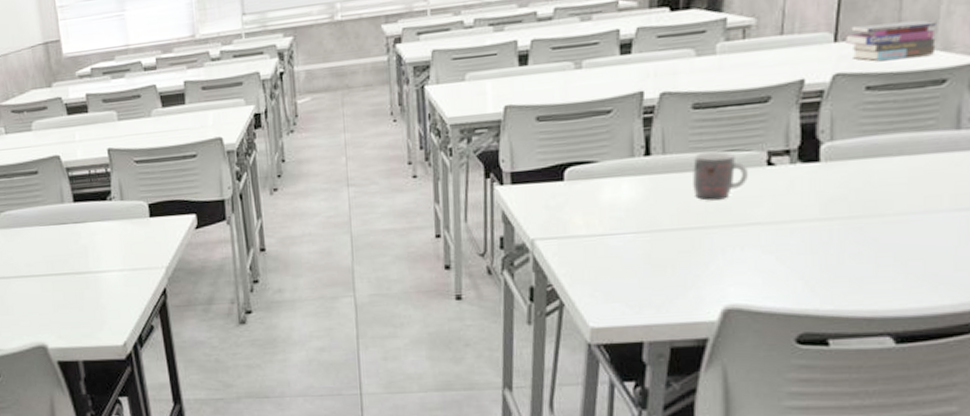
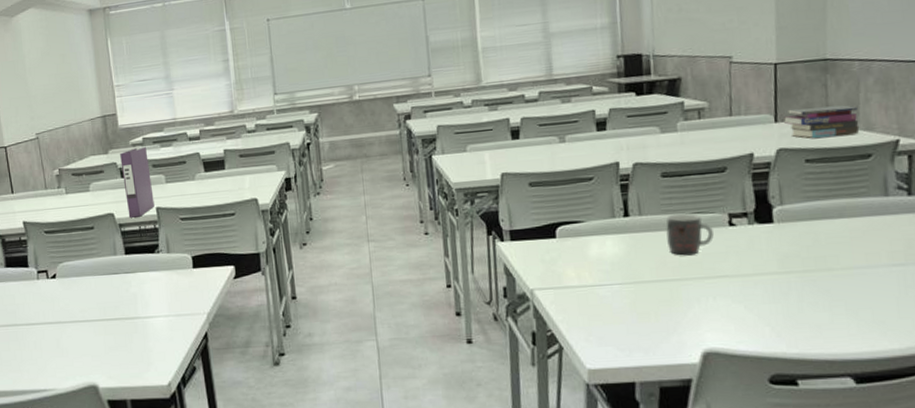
binder: none [65,79,106,161] -> present [120,147,155,218]

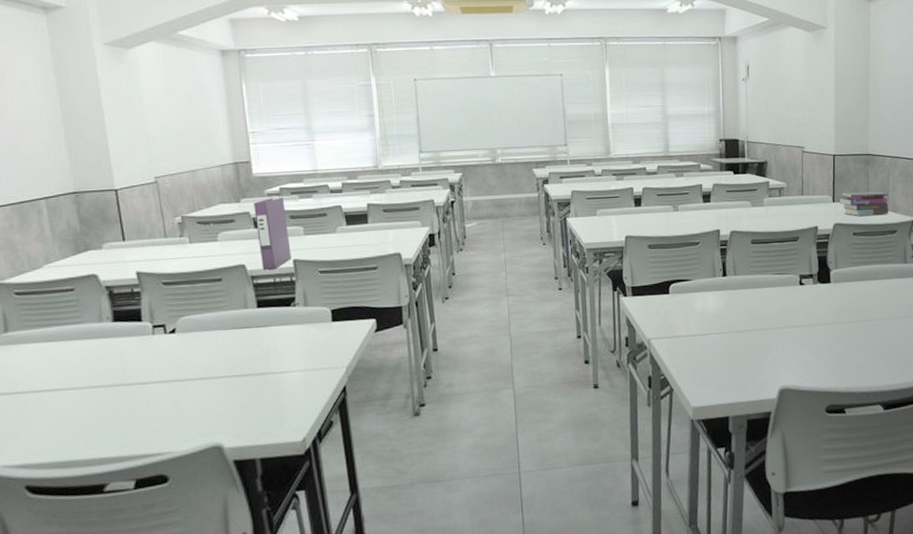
mug: present [666,214,714,256] -> none [754,274,789,310]

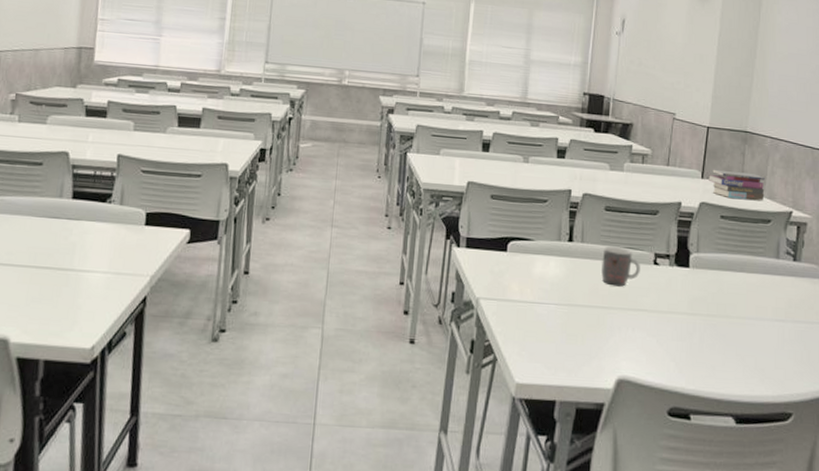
binder: present [254,198,291,270] -> none [85,88,120,161]
mug: none [754,274,789,310] -> present [601,246,640,287]

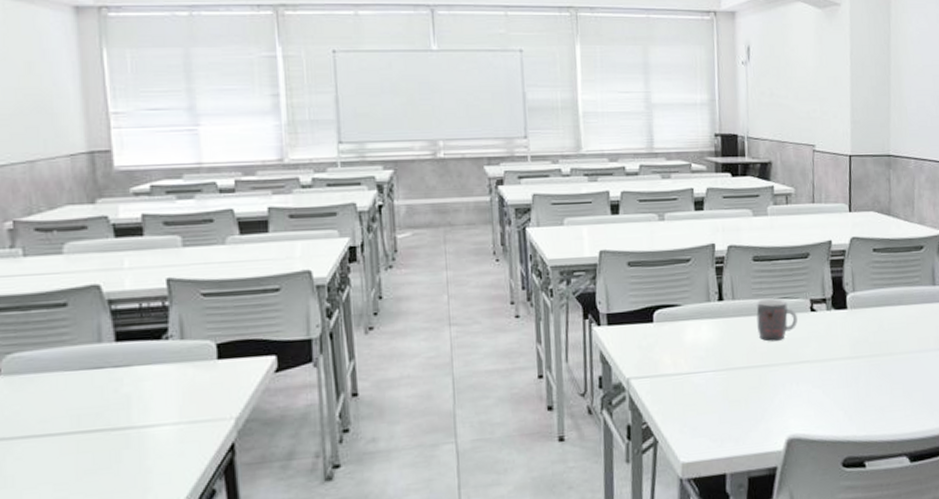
books: present [709,169,765,200] -> none [856,199,915,230]

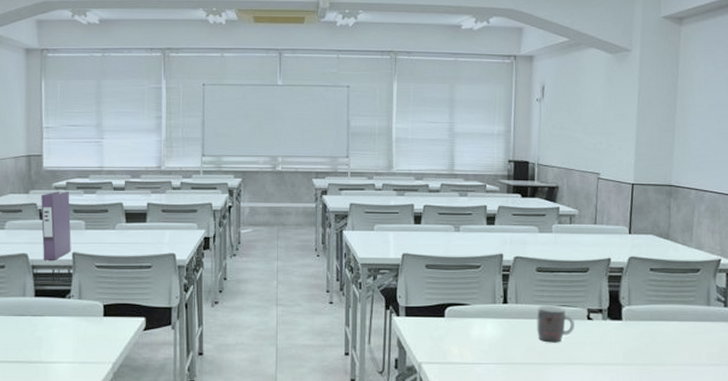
binder: none [114,198,164,292] -> present [41,192,71,260]

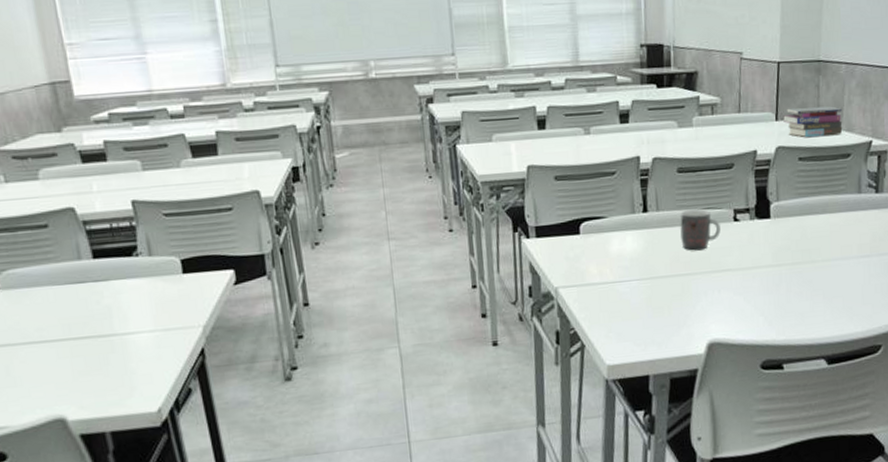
binder: present [41,192,71,260] -> none [78,125,129,213]
books: none [636,224,692,252] -> present [783,106,843,138]

